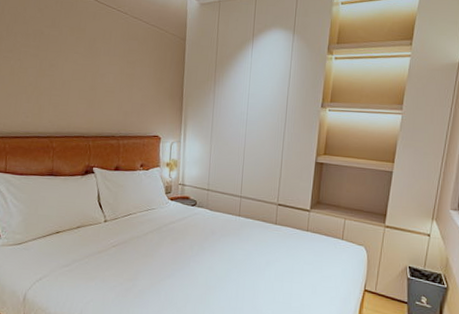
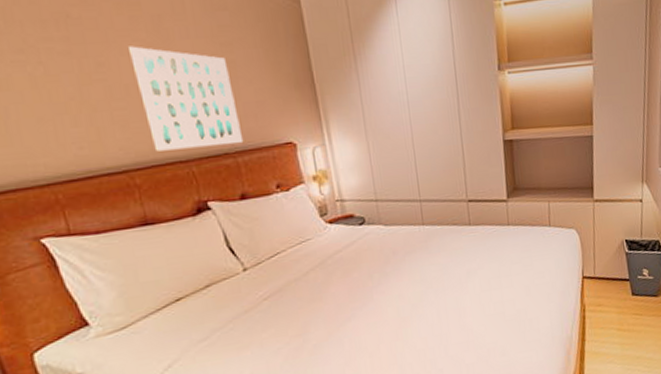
wall art: none [69,56,129,131] -> present [127,46,244,152]

